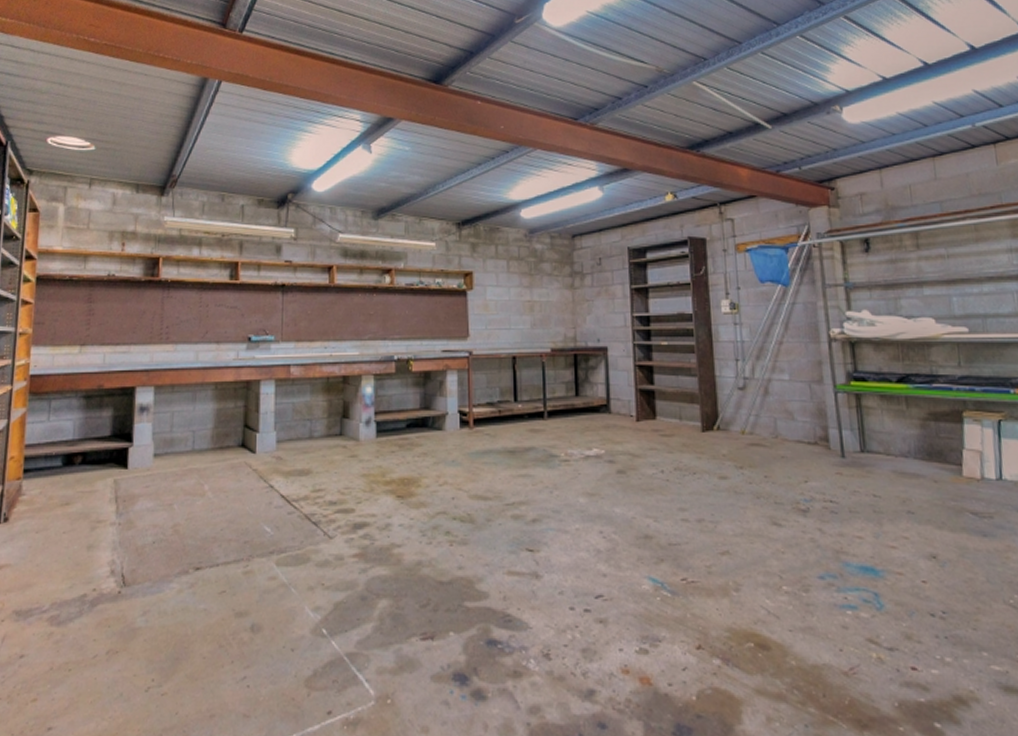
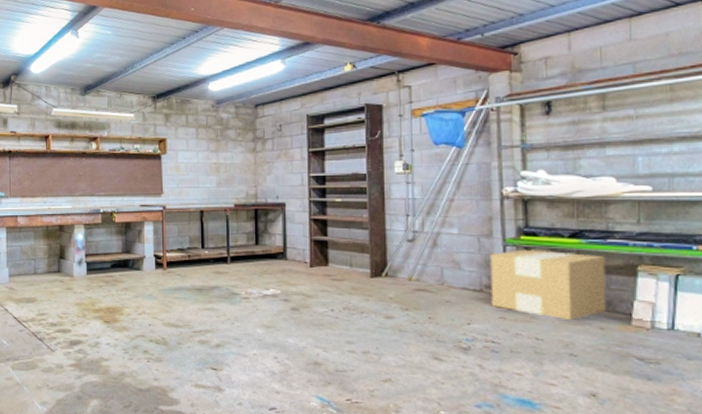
cardboard box: none [822,396,939,474] -> present [490,249,607,321]

